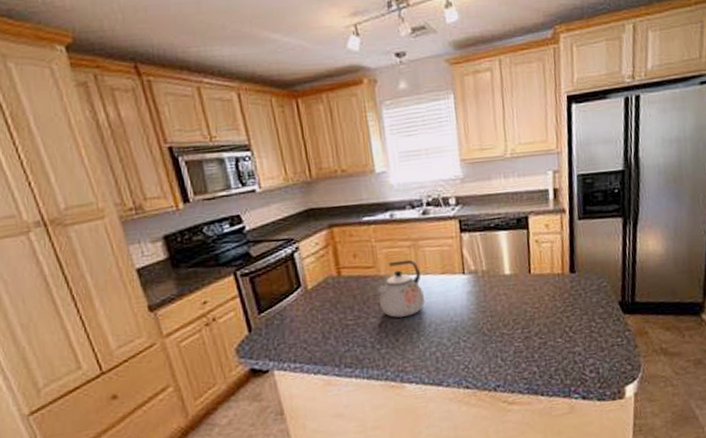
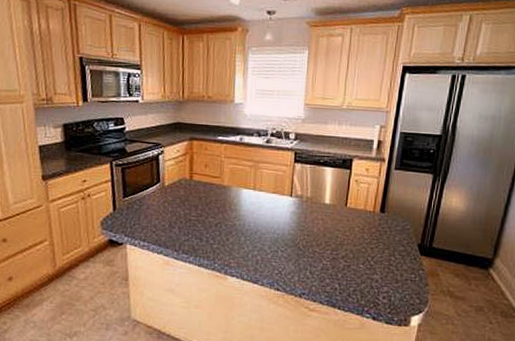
kettle: present [377,259,424,318] -> none [219,176,257,223]

